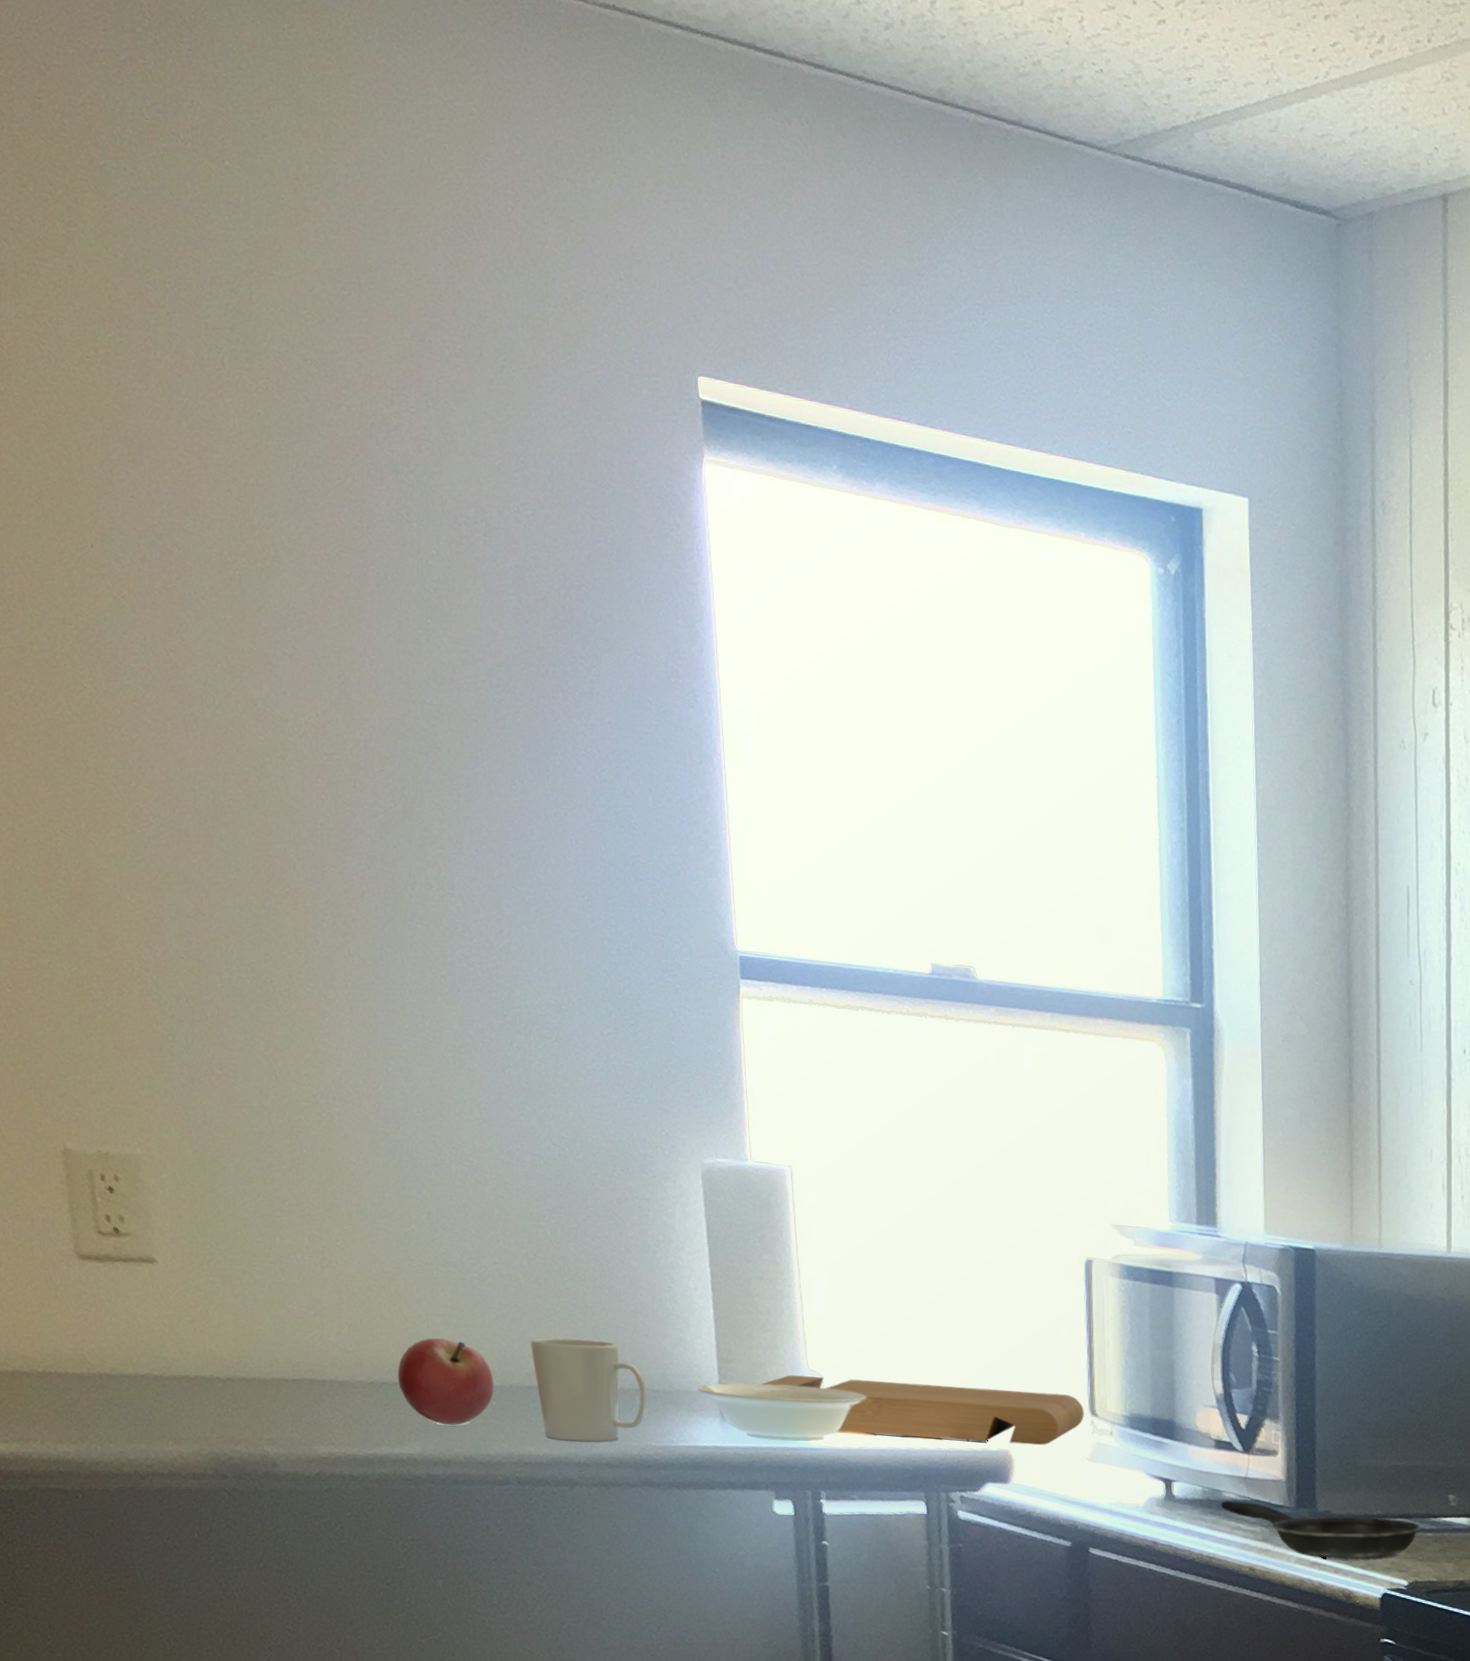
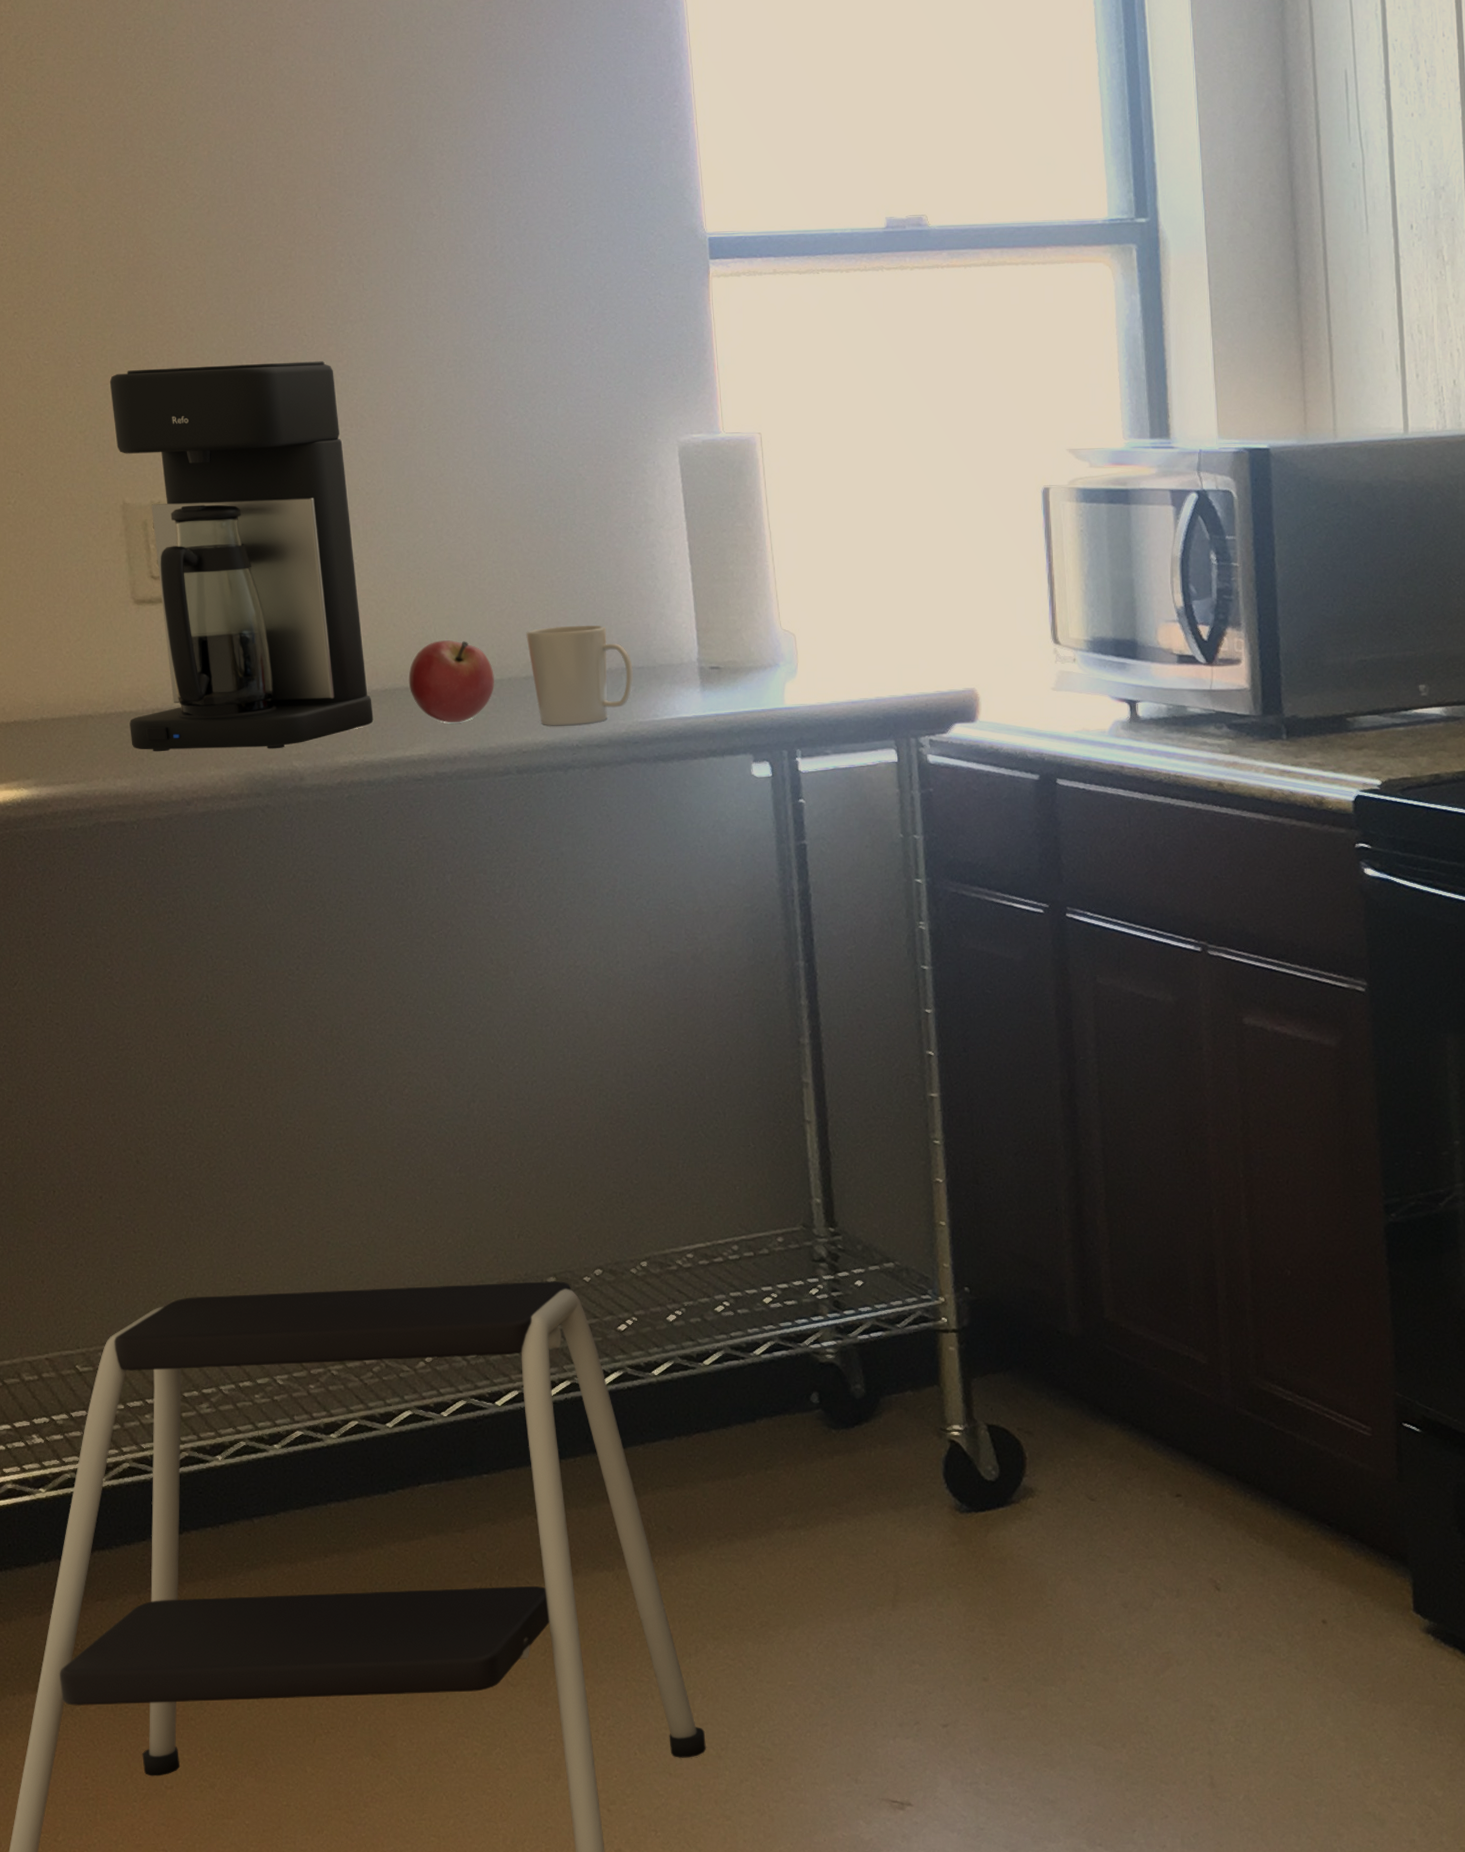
coffee maker: none [47,1004,357,1431] -> present [109,361,374,752]
bowl: present [698,1383,867,1442] -> none [679,646,838,704]
cutting board: present [760,1375,1084,1446] -> none [737,626,1047,689]
frying pan: present [1220,1500,1421,1560] -> none [1186,715,1391,765]

